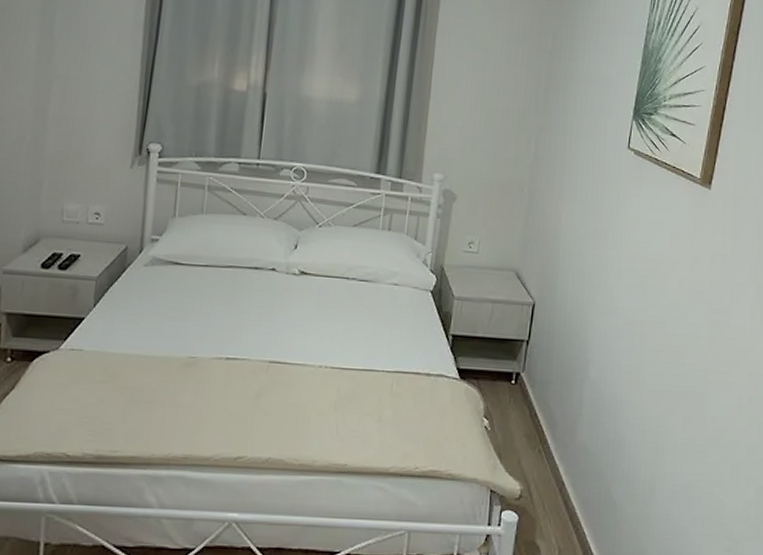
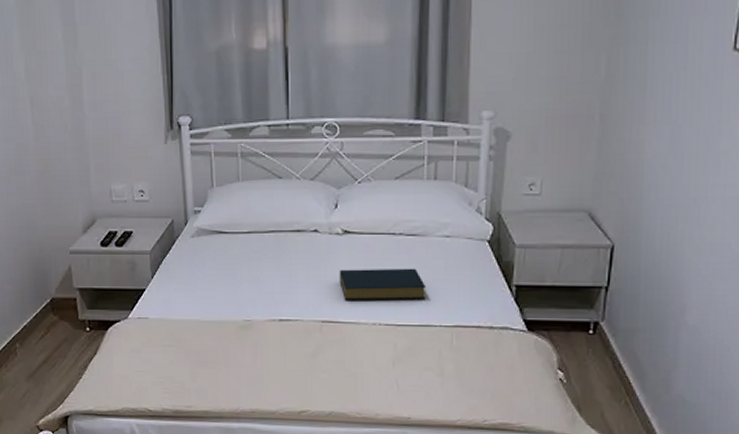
hardback book: none [291,309,373,344] -> present [339,268,427,301]

